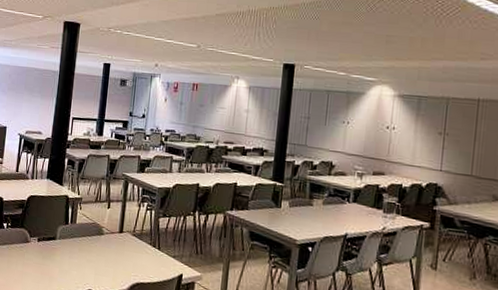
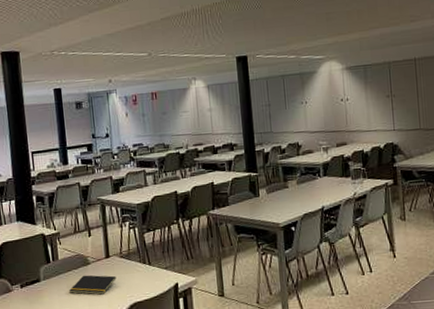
notepad: none [80,244,125,267] -> present [69,275,117,295]

